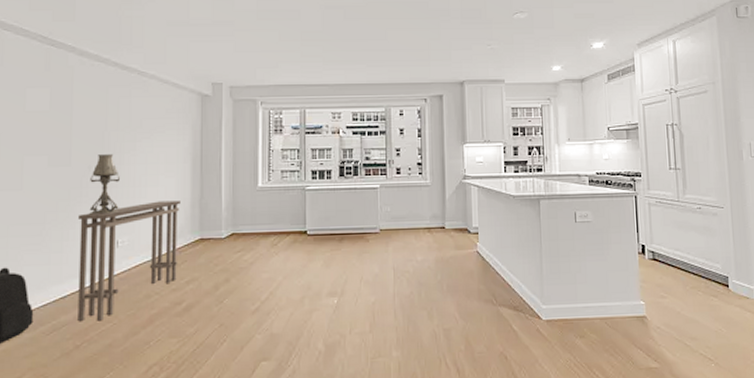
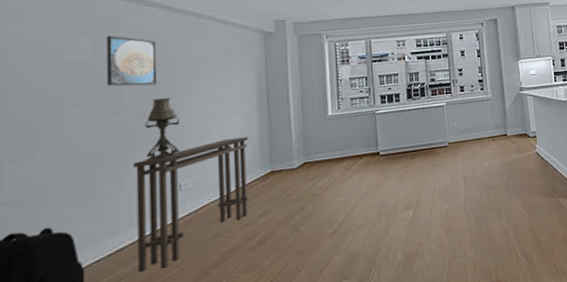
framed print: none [60,89,104,141] -> present [107,36,158,87]

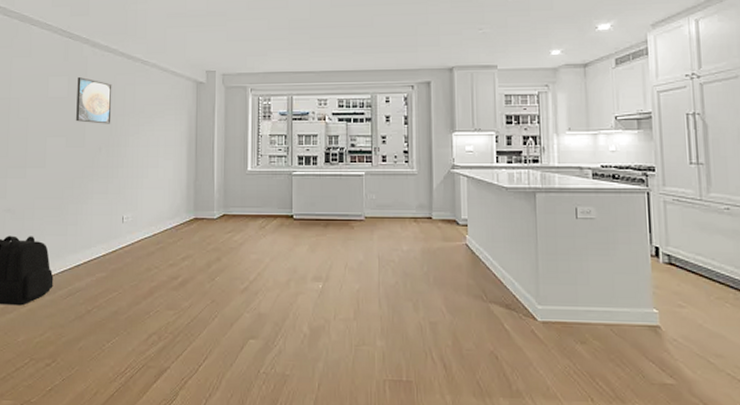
console table: present [132,137,249,273] -> none [89,181,177,290]
table lamp: present [145,98,180,161] -> none [99,137,125,192]

